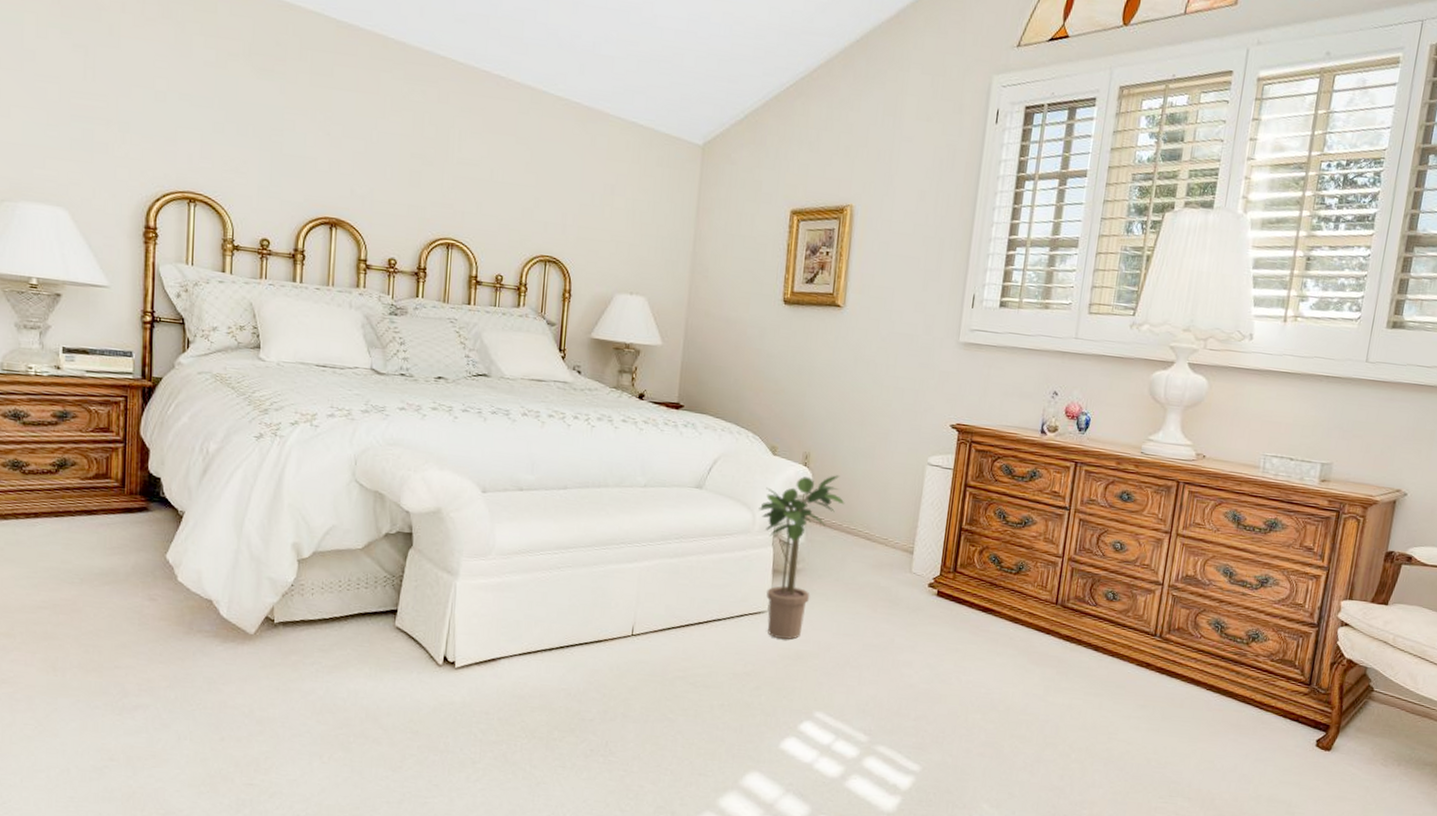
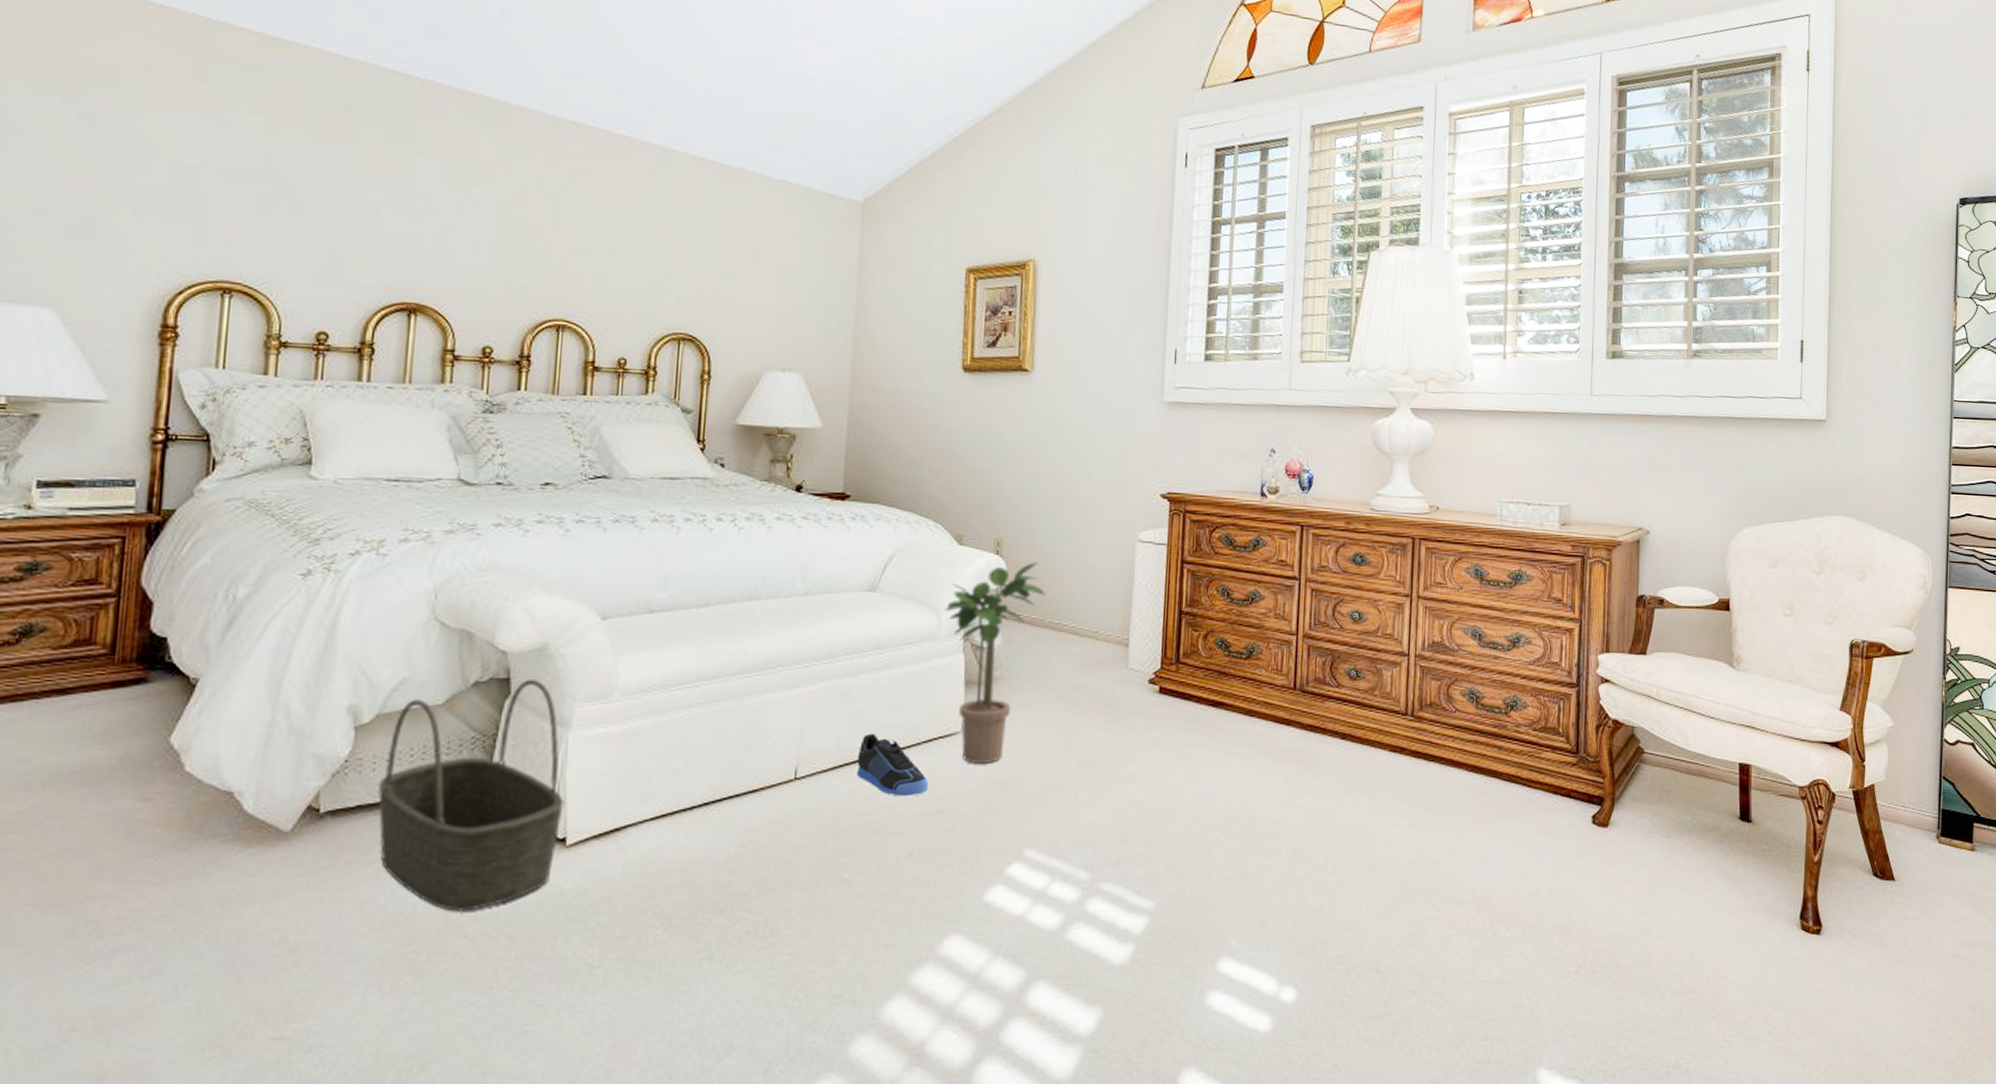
basket: none [316,535,454,709] -> present [378,678,564,912]
sneaker: none [681,605,739,659] -> present [856,733,929,797]

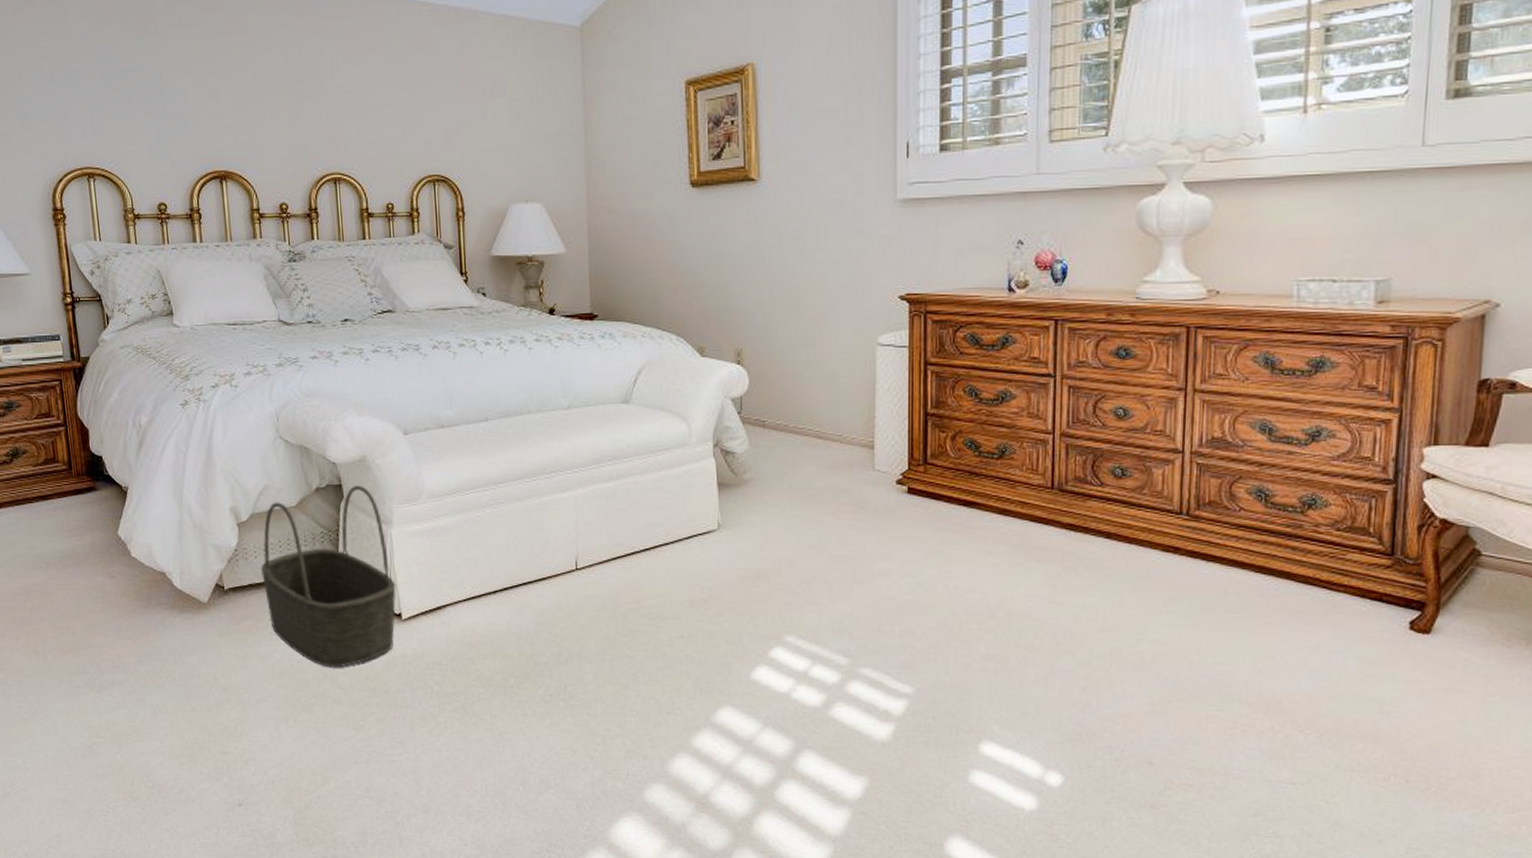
sneaker: present [856,733,929,797] -> none [627,530,693,586]
potted plant: present [944,562,1046,765] -> none [693,370,789,559]

